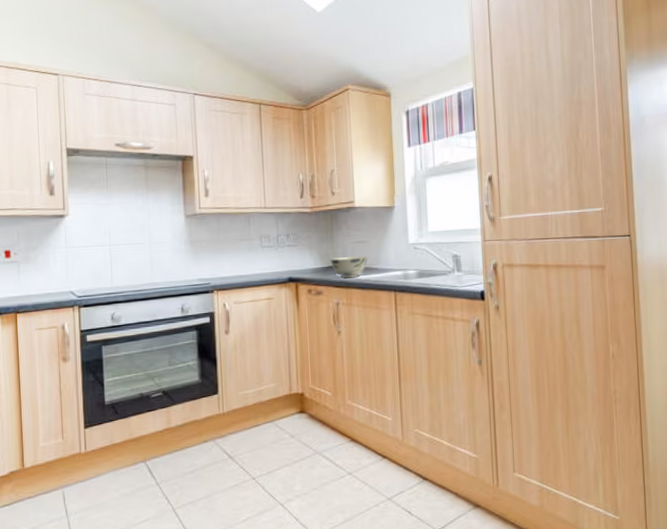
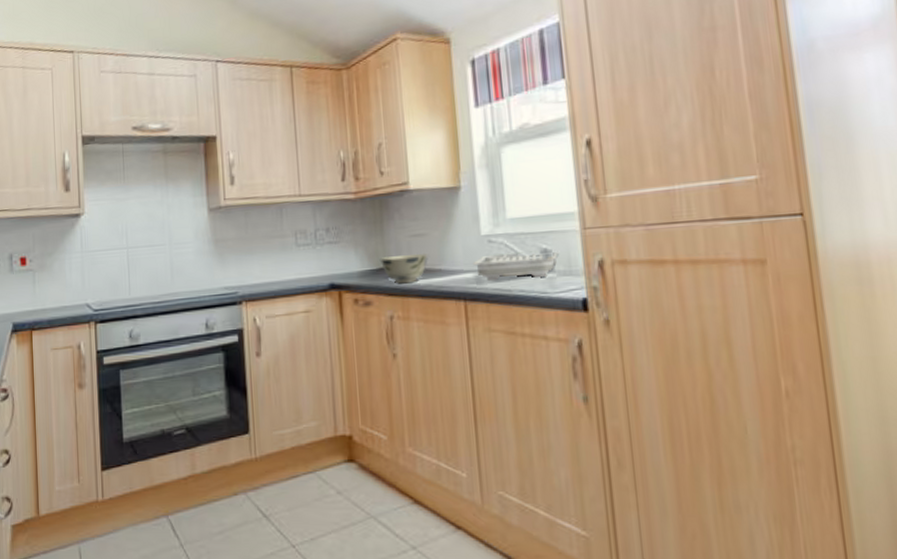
dish rack: none [402,256,465,278] -> present [473,251,559,282]

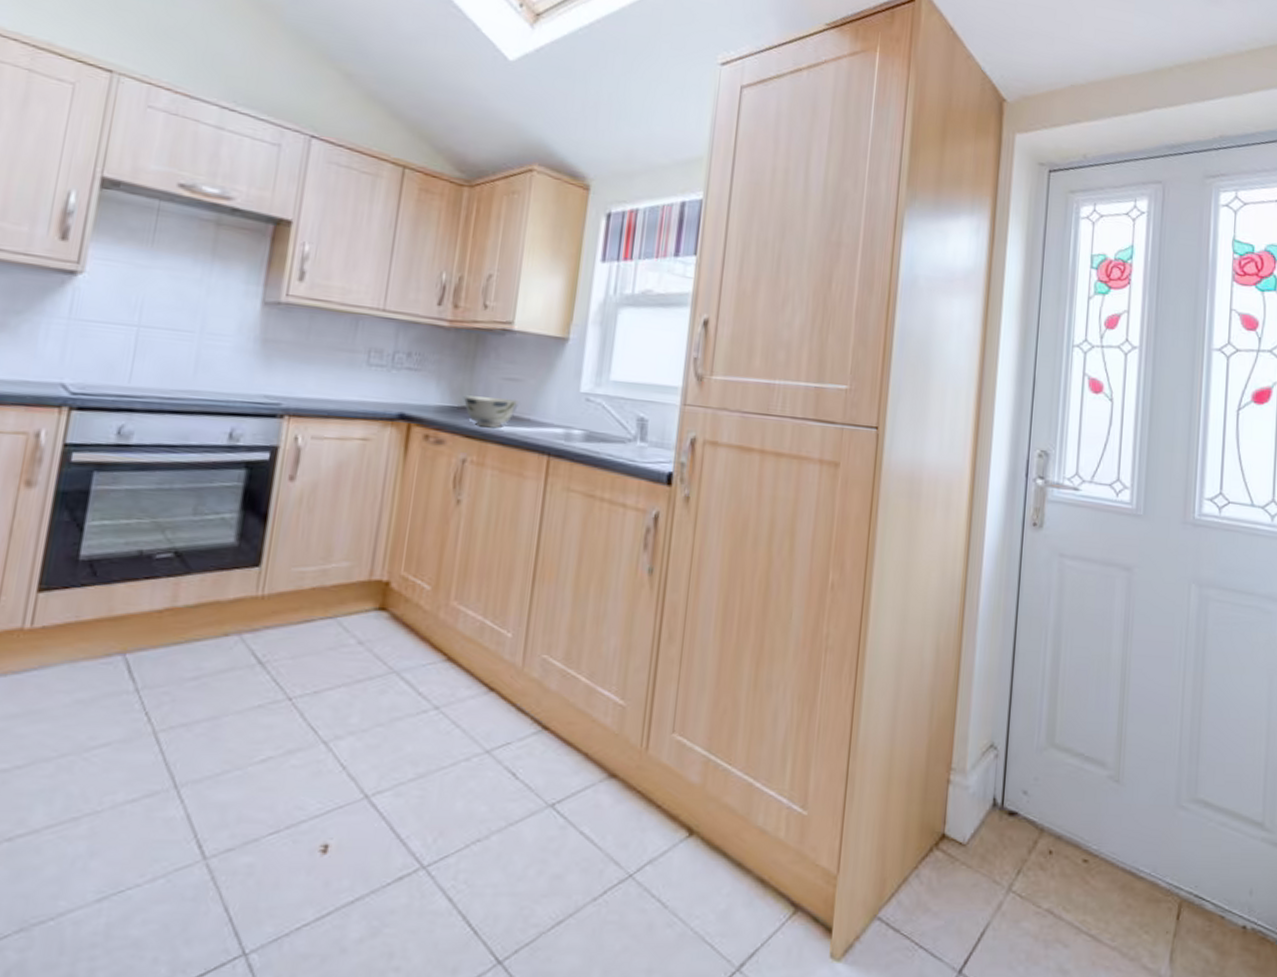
dish rack: present [473,251,559,282] -> none [565,413,655,446]

